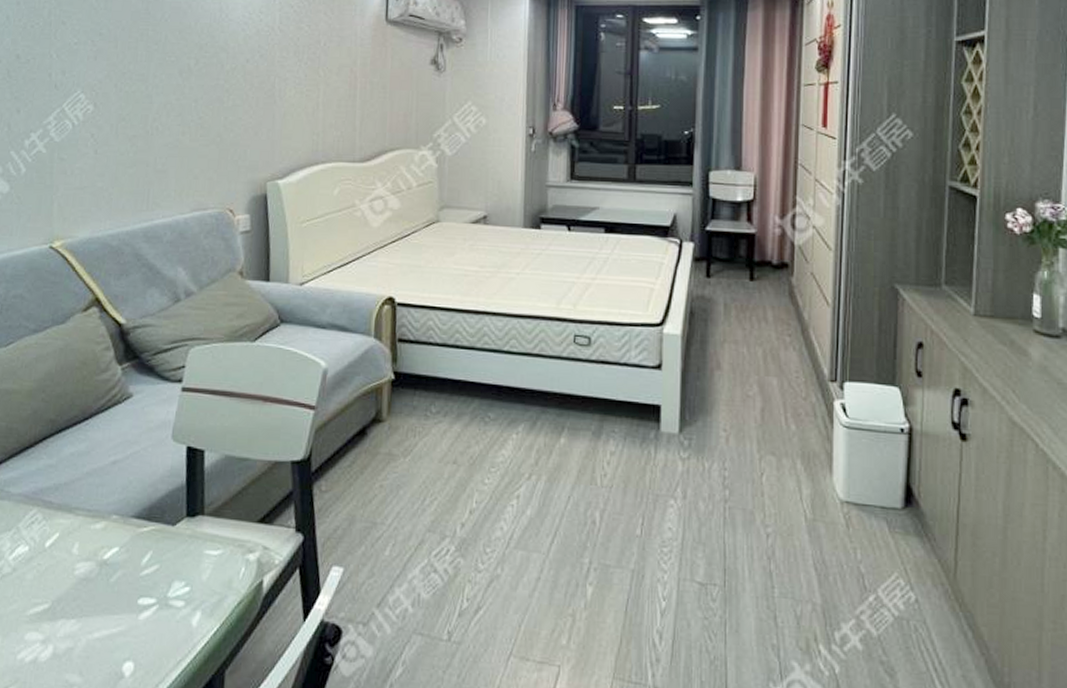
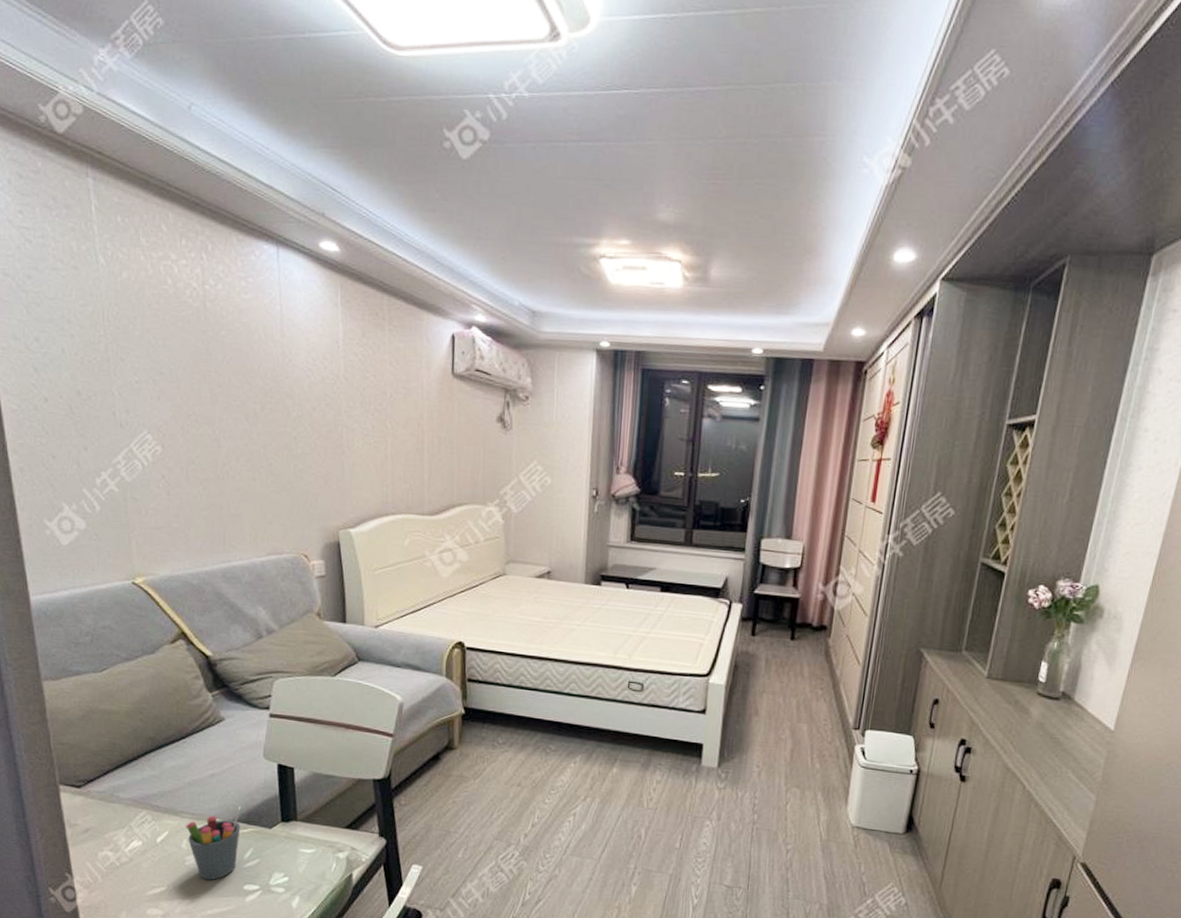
pen holder: none [79,498,143,594] -> present [186,805,241,881]

